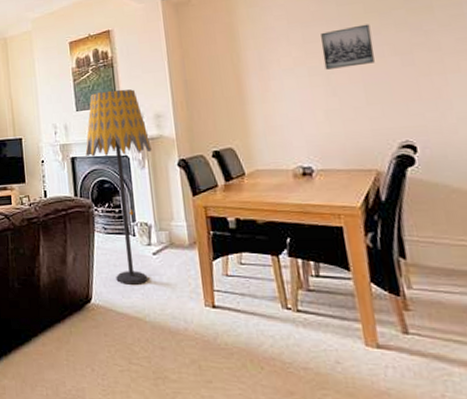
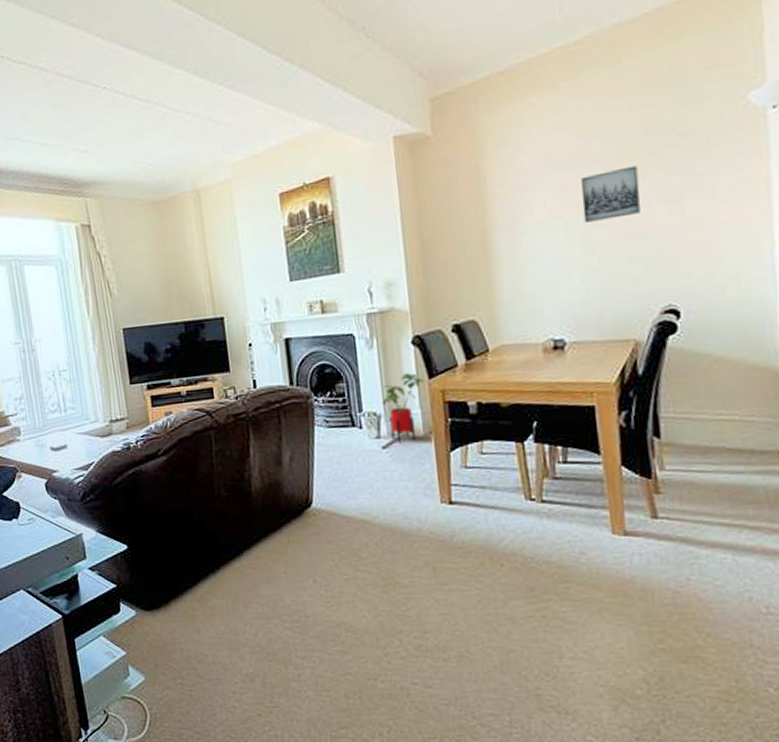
floor lamp: present [85,89,152,284] -> none [302,252,381,484]
house plant: none [153,190,189,251] -> present [383,372,424,443]

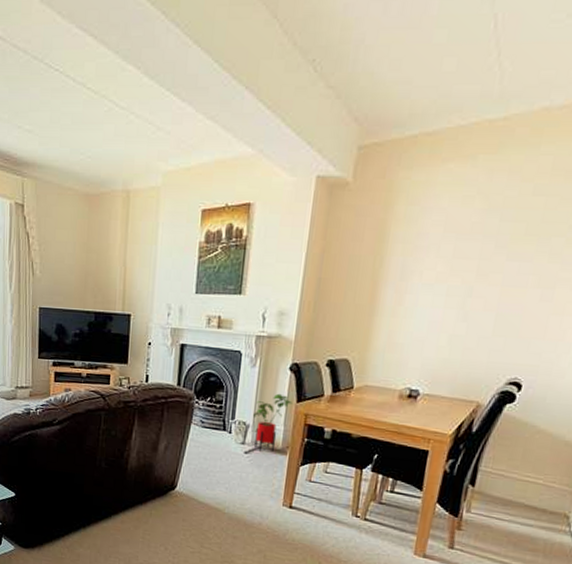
wall art: present [581,165,641,223] -> none [464,247,525,293]

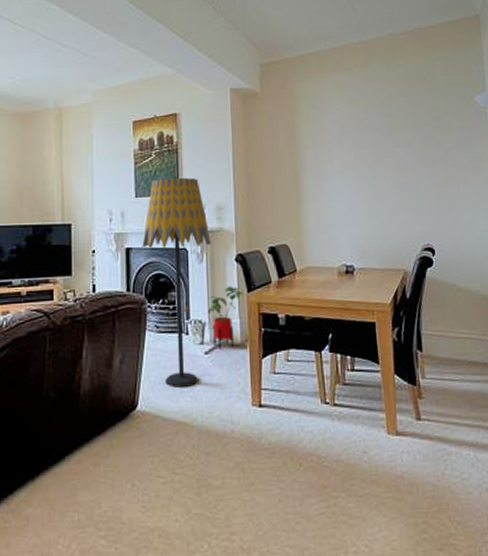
floor lamp: none [197,275,268,479] -> present [142,177,211,388]

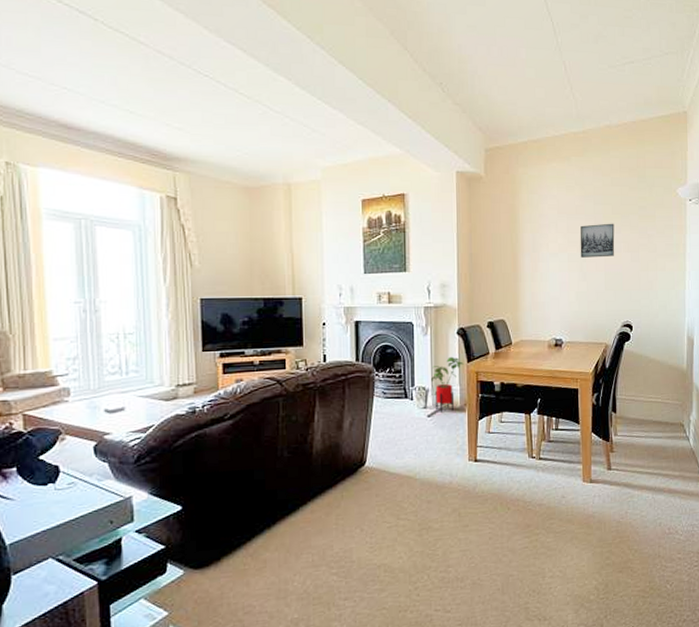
floor lamp: present [142,177,211,388] -> none [370,256,435,446]
wall art: none [367,136,408,174] -> present [580,223,615,258]

